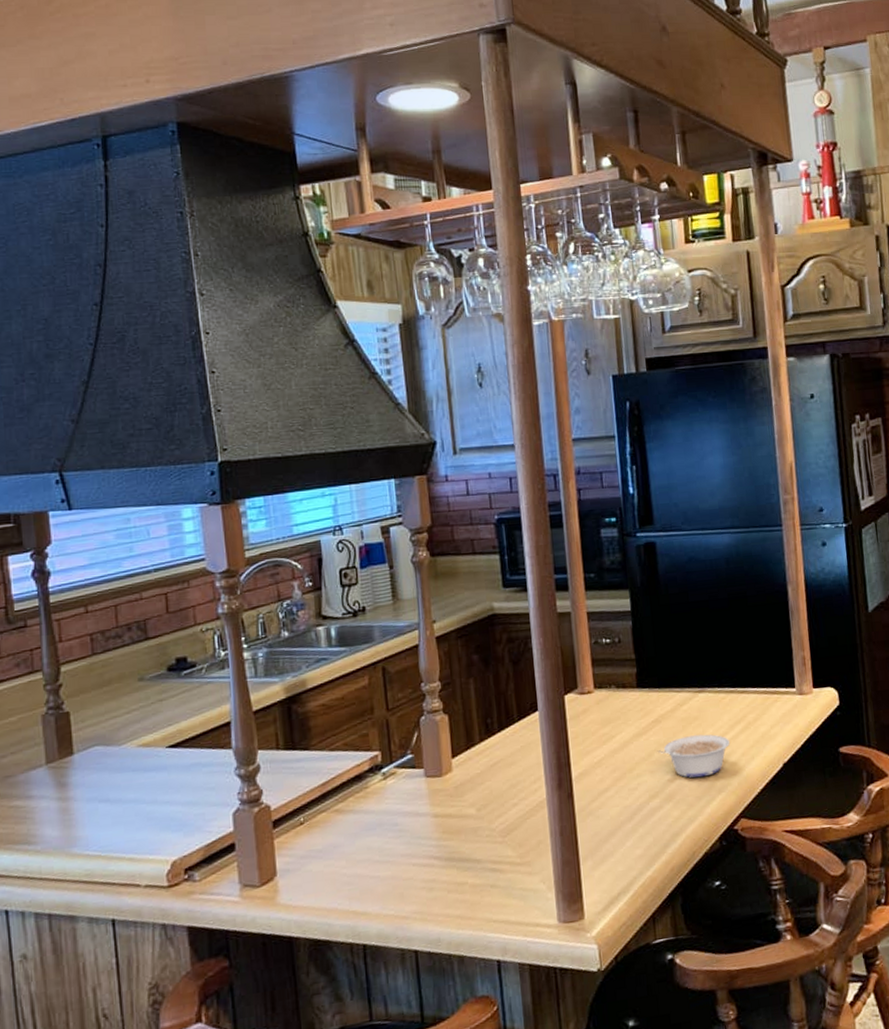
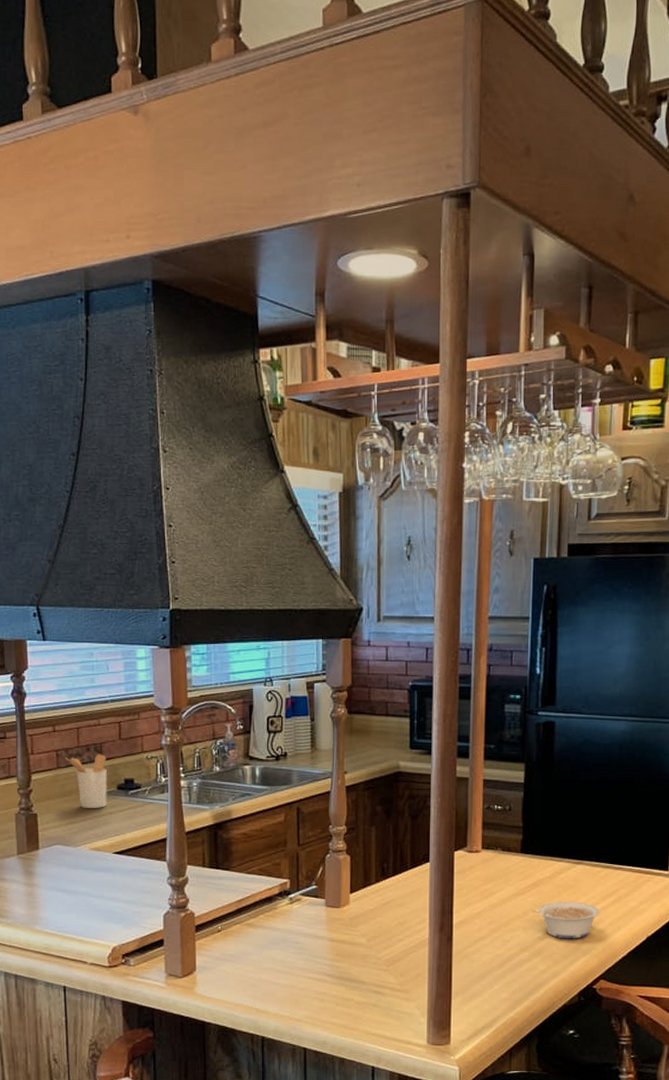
utensil holder: none [102,632,156,698] -> present [65,754,107,808]

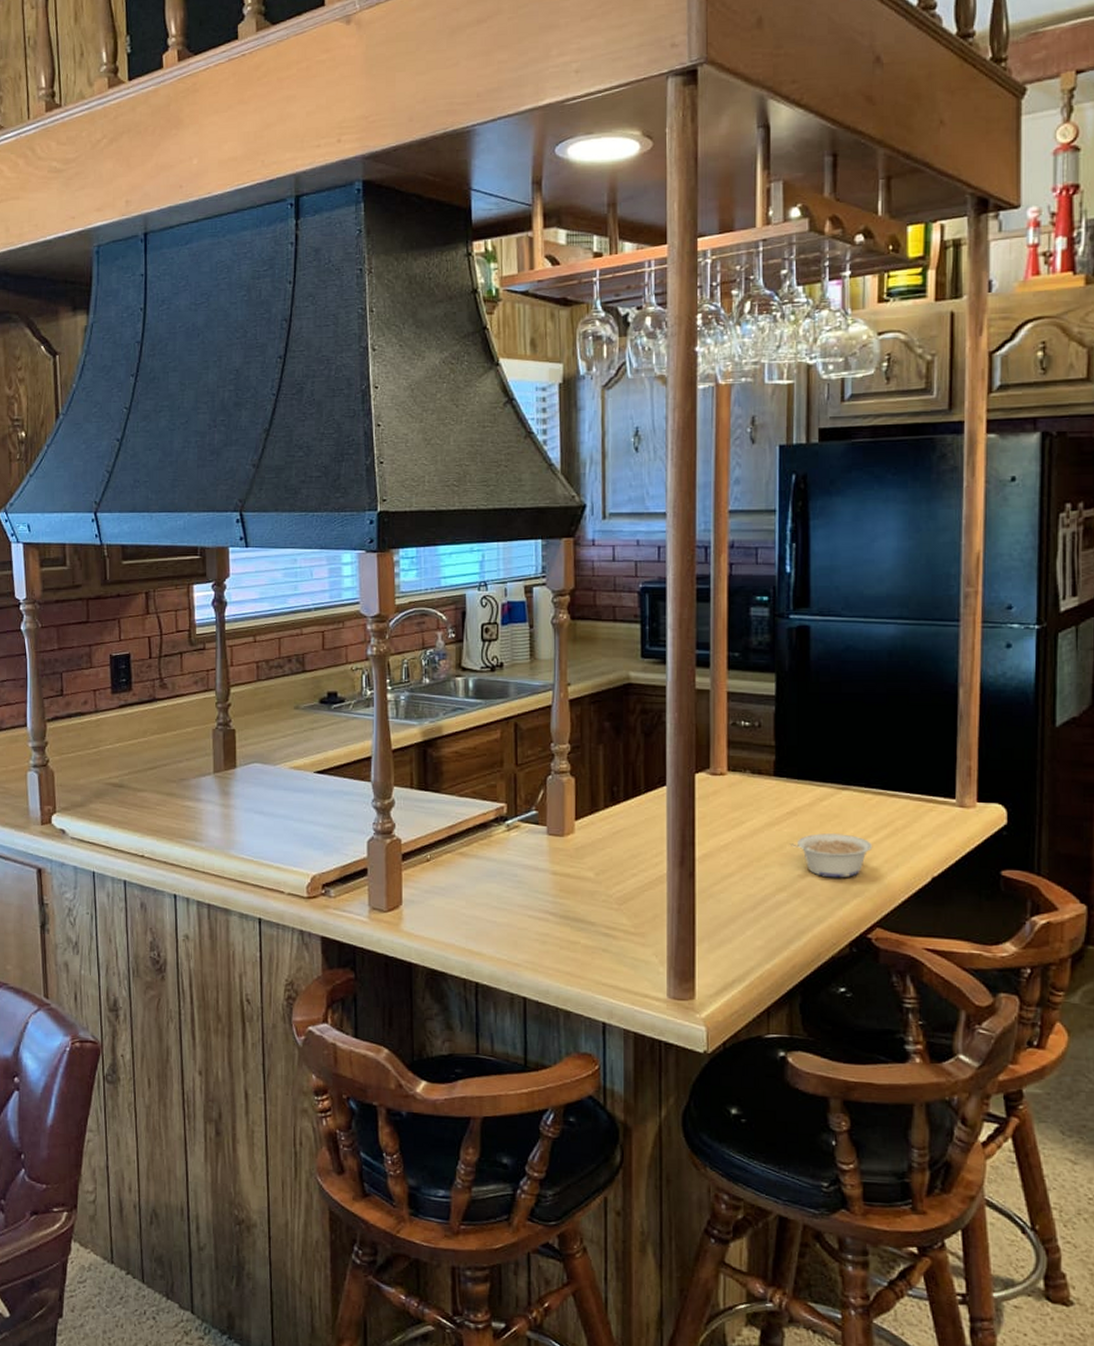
utensil holder: present [65,754,107,808] -> none [266,665,309,724]

